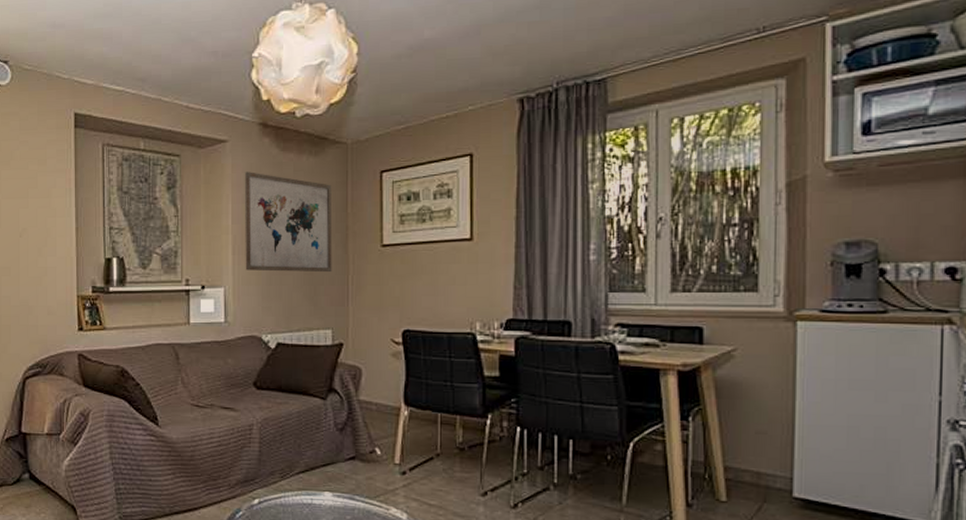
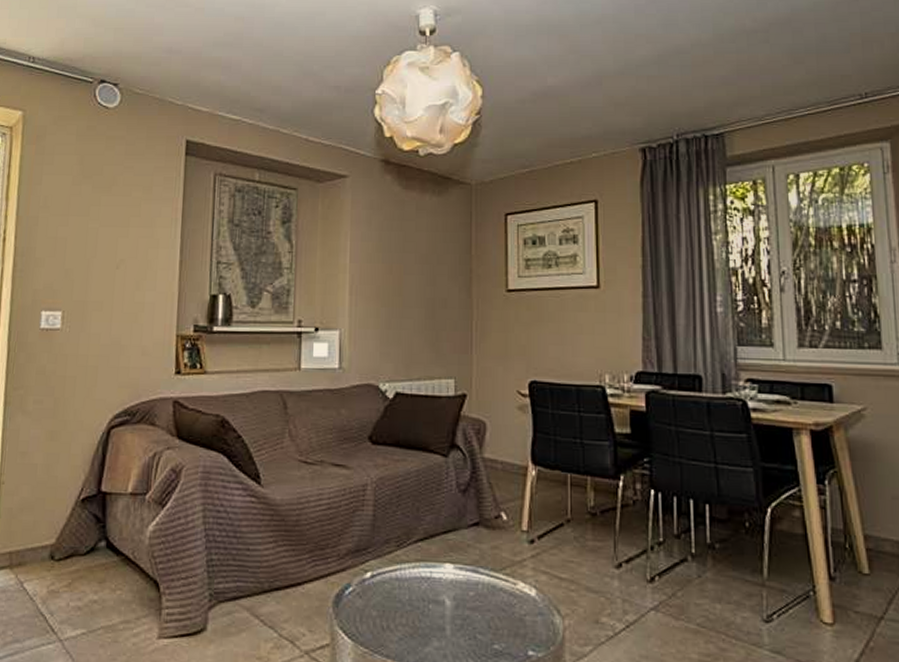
wall art: present [244,172,332,273] -> none [363,209,456,318]

